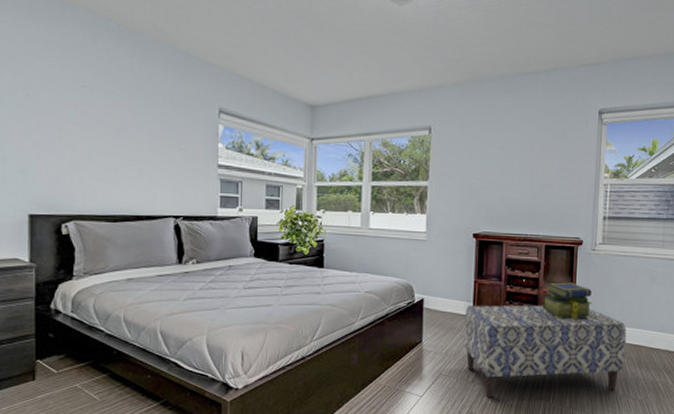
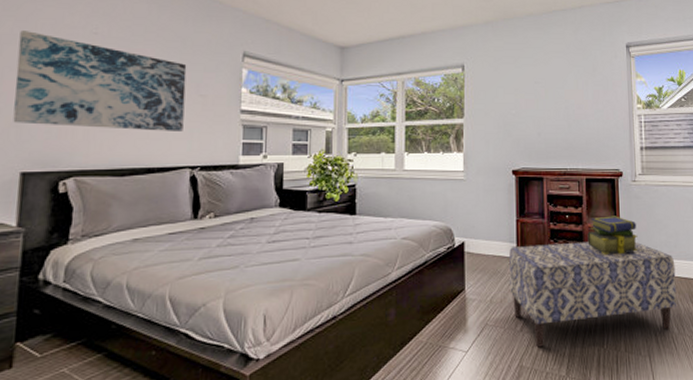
wall art: none [17,82,168,183] -> present [13,31,187,131]

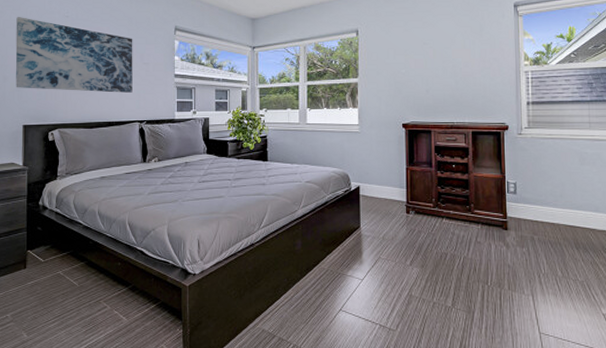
bench: present [509,242,677,347] -> none [400,189,562,280]
stack of books: present [587,216,638,254] -> none [473,166,523,201]

